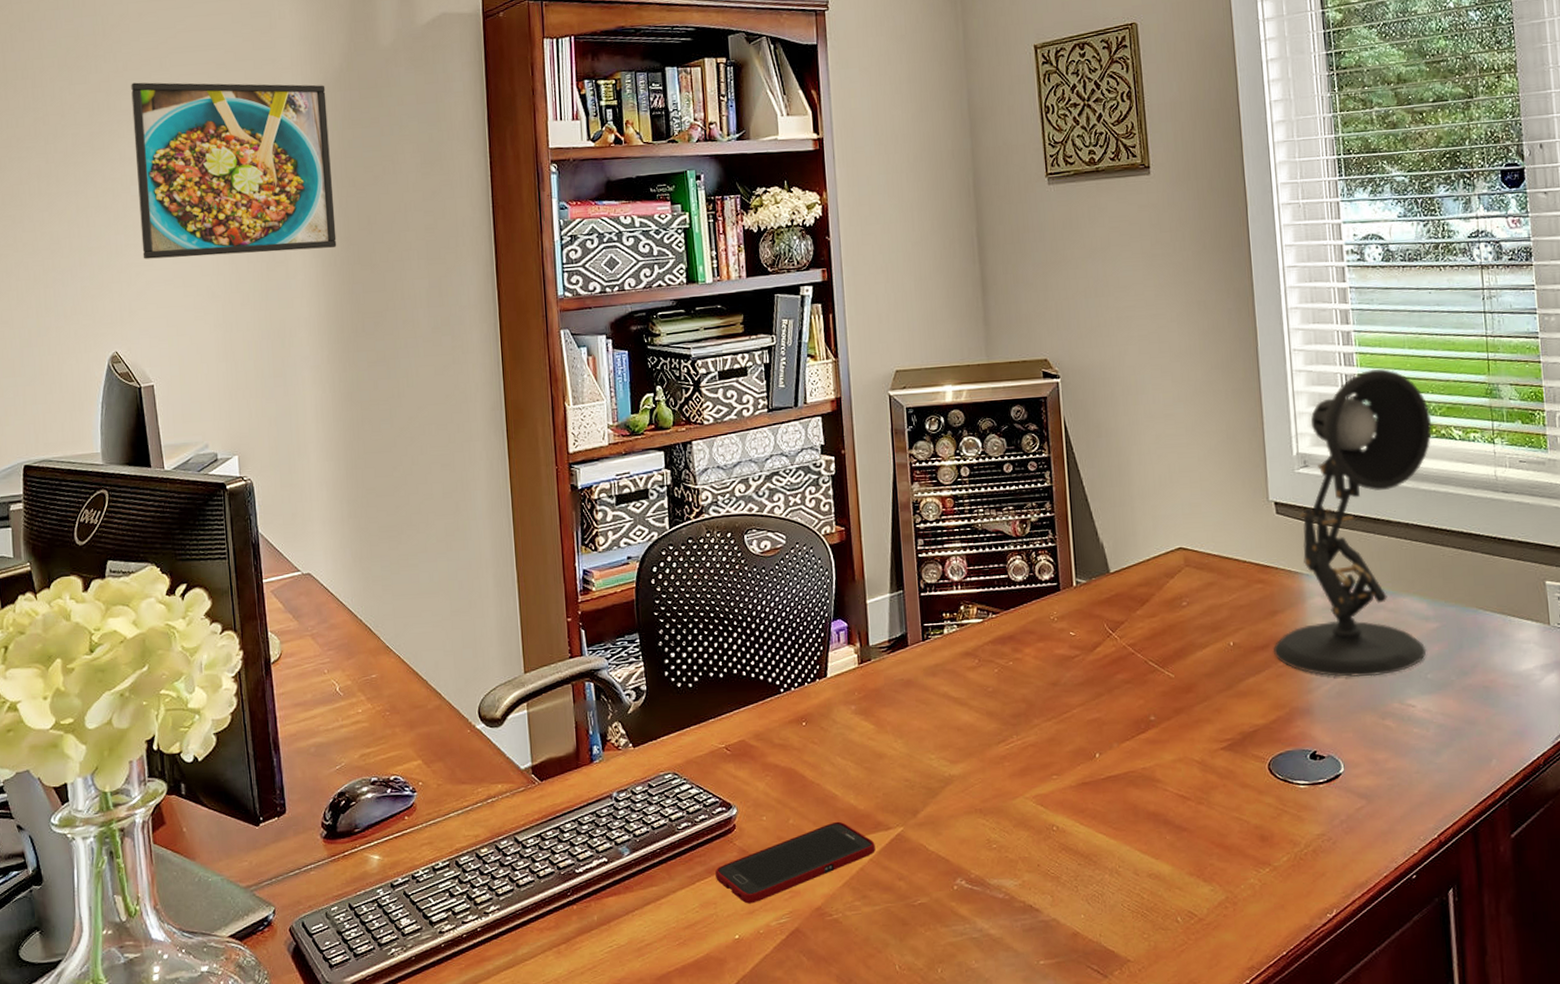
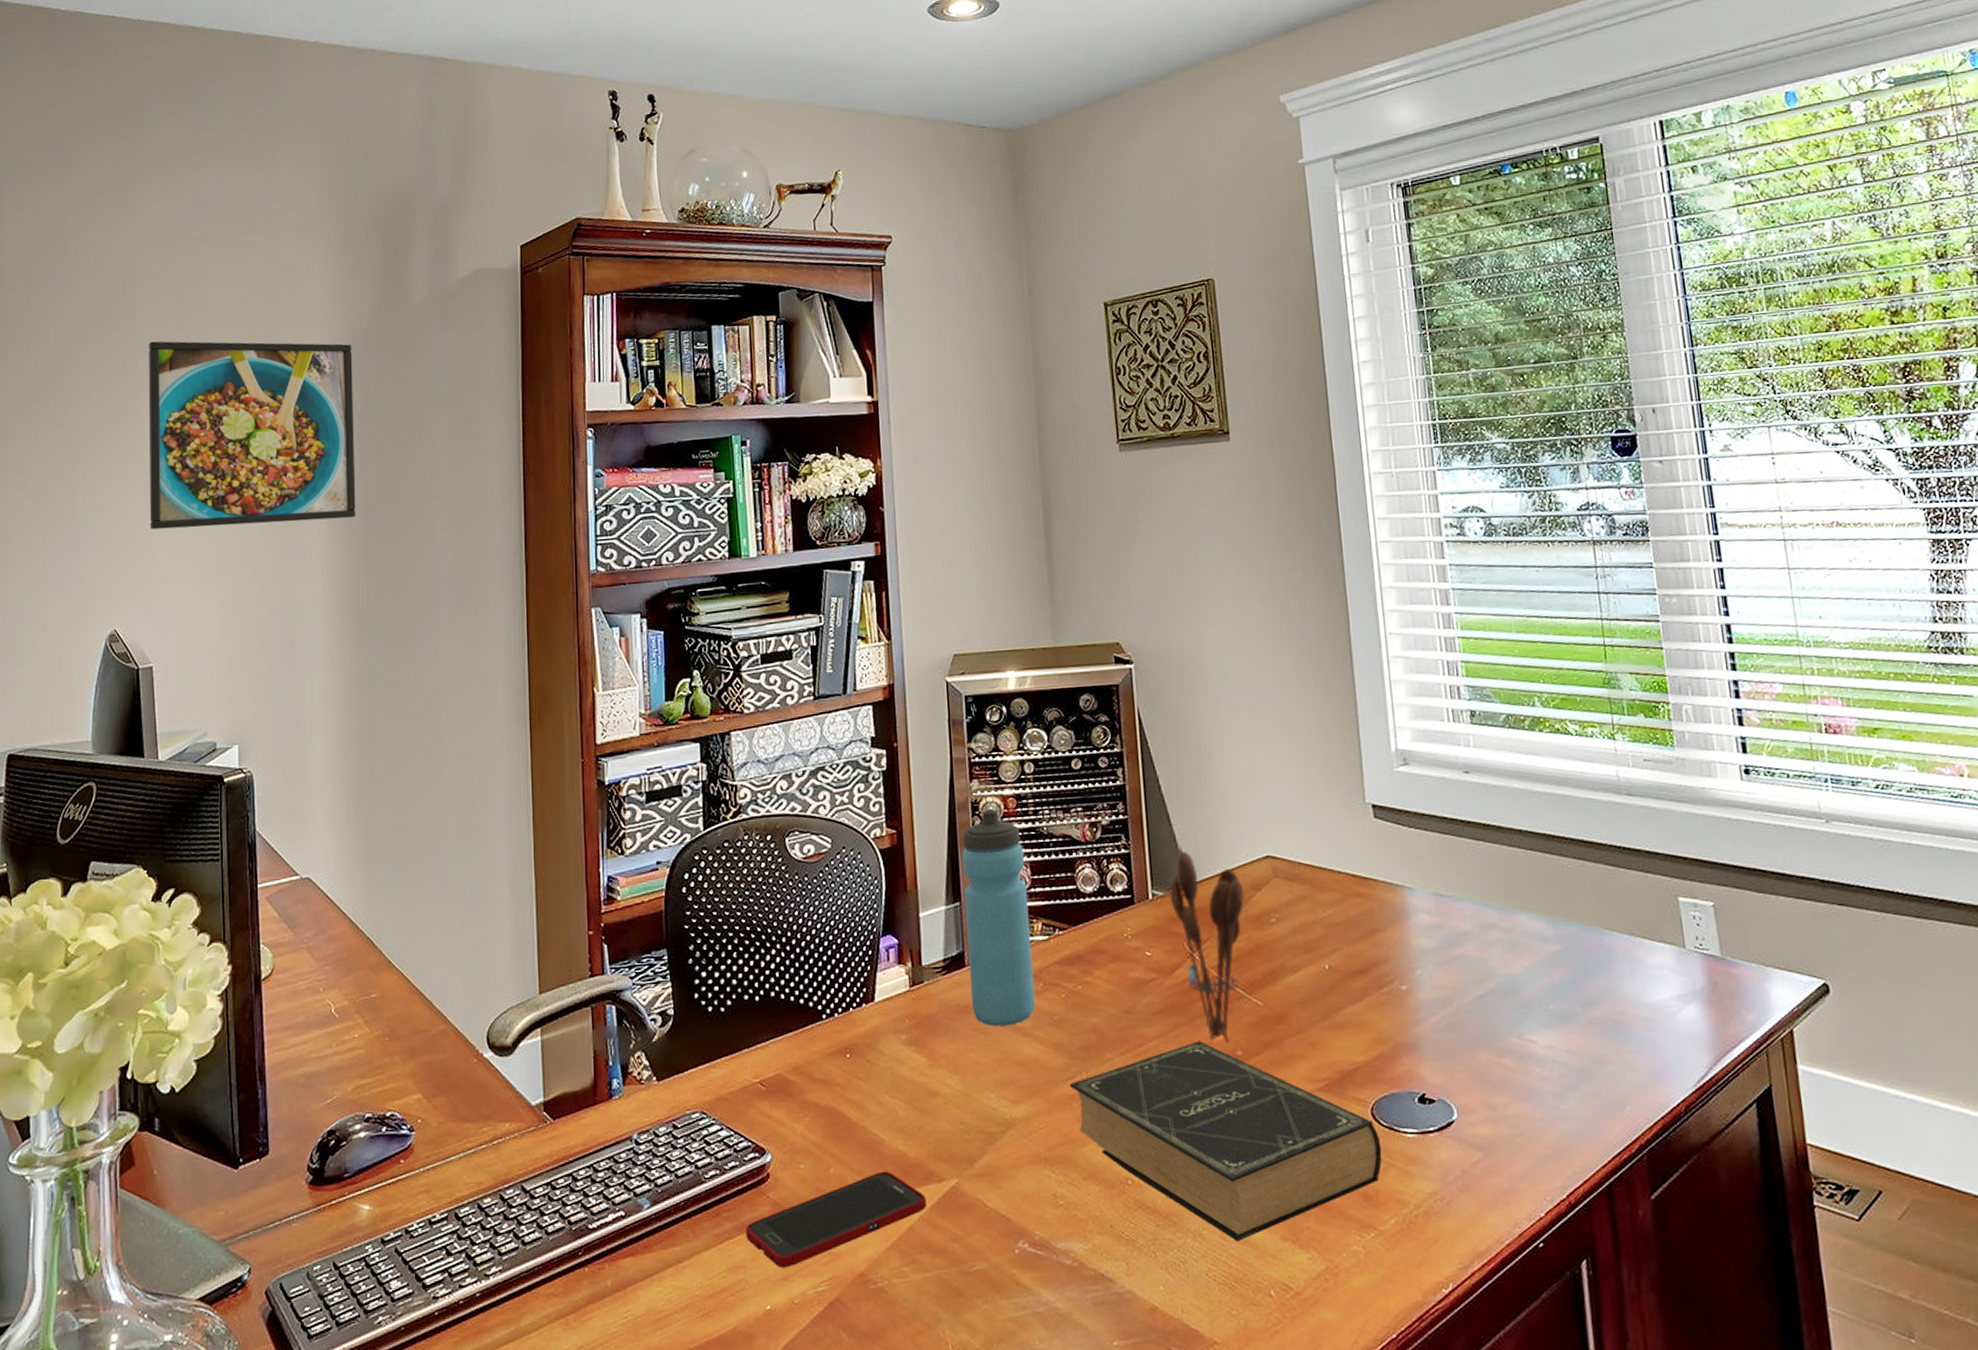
water bottle: none [904,508,971,698] -> present [961,809,1035,1027]
book: none [1001,708,1277,877] -> present [1069,1041,1383,1241]
utensil holder: none [1091,543,1159,709] -> present [1169,850,1245,1043]
desk lamp: present [1273,369,1432,678] -> none [1373,655,1547,1008]

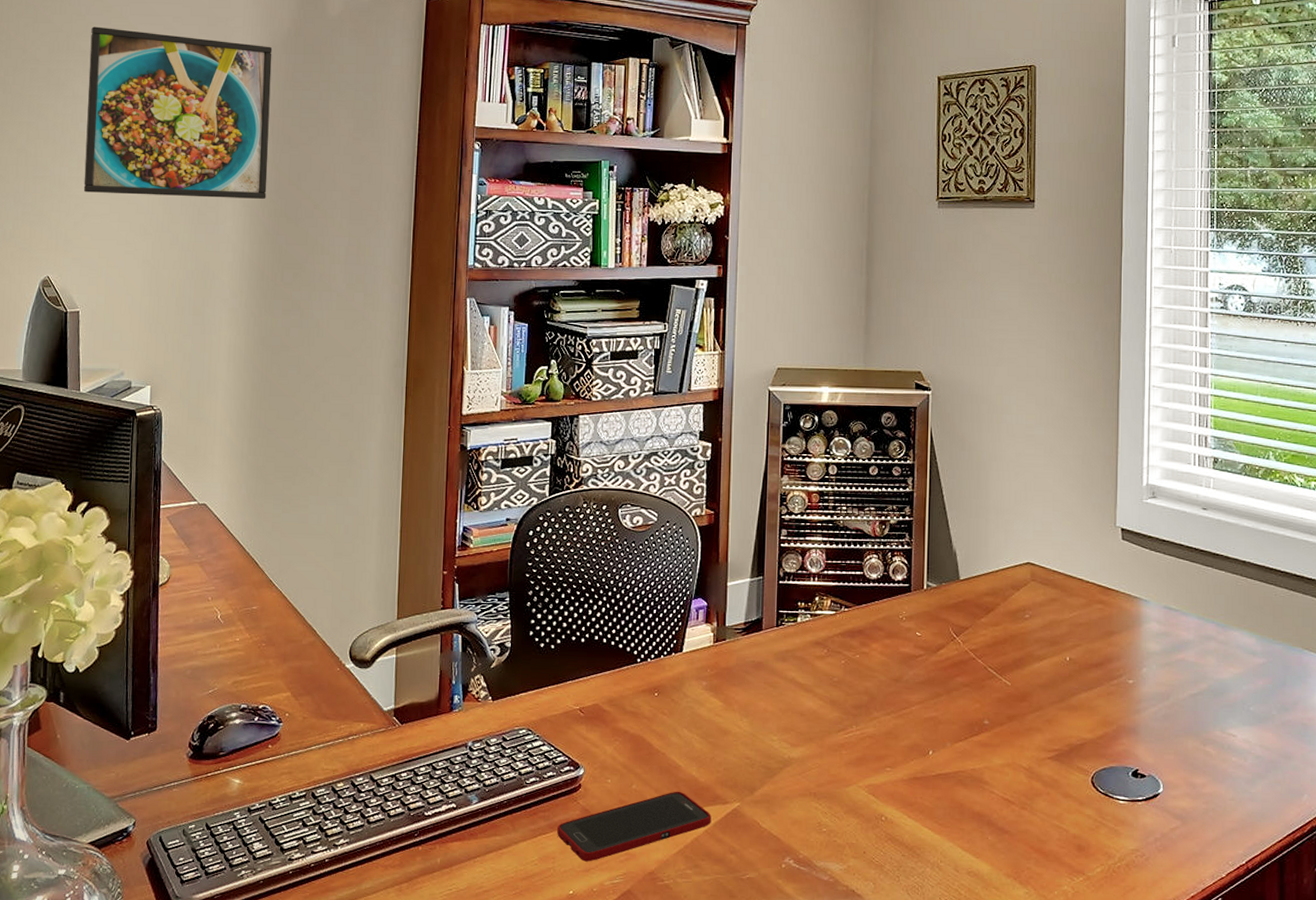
water bottle: present [961,809,1035,1027] -> none [765,501,822,682]
book: present [1069,1041,1383,1241] -> none [840,709,1097,874]
utensil holder: present [1169,850,1245,1043] -> none [941,551,1005,713]

